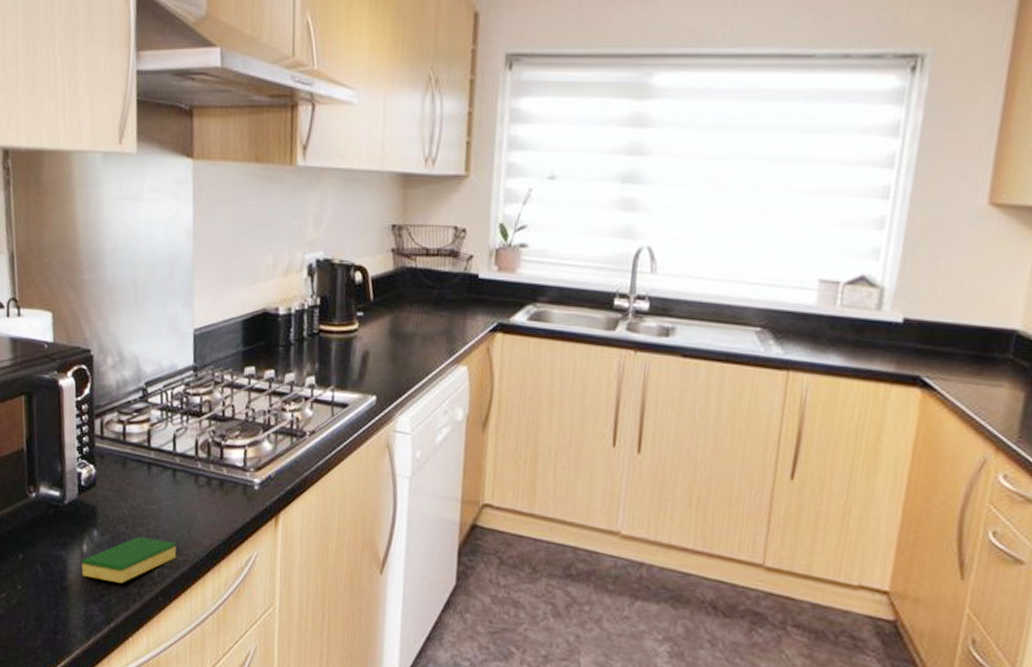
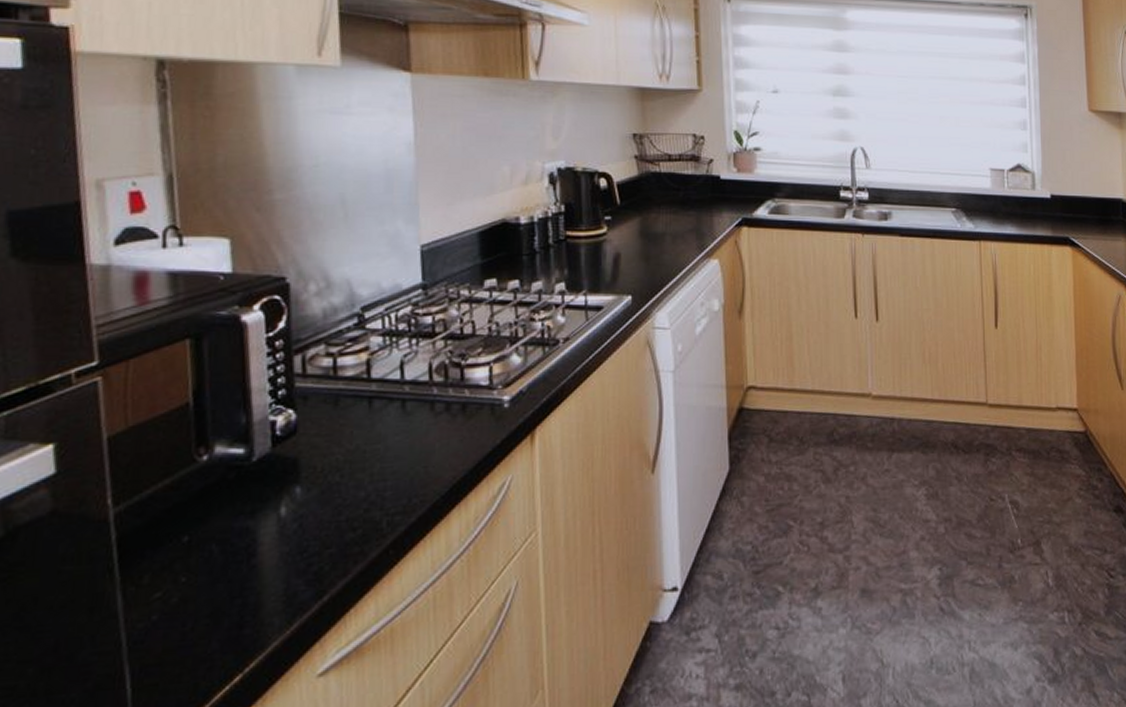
dish sponge: present [81,536,177,583] -> none [278,482,411,547]

